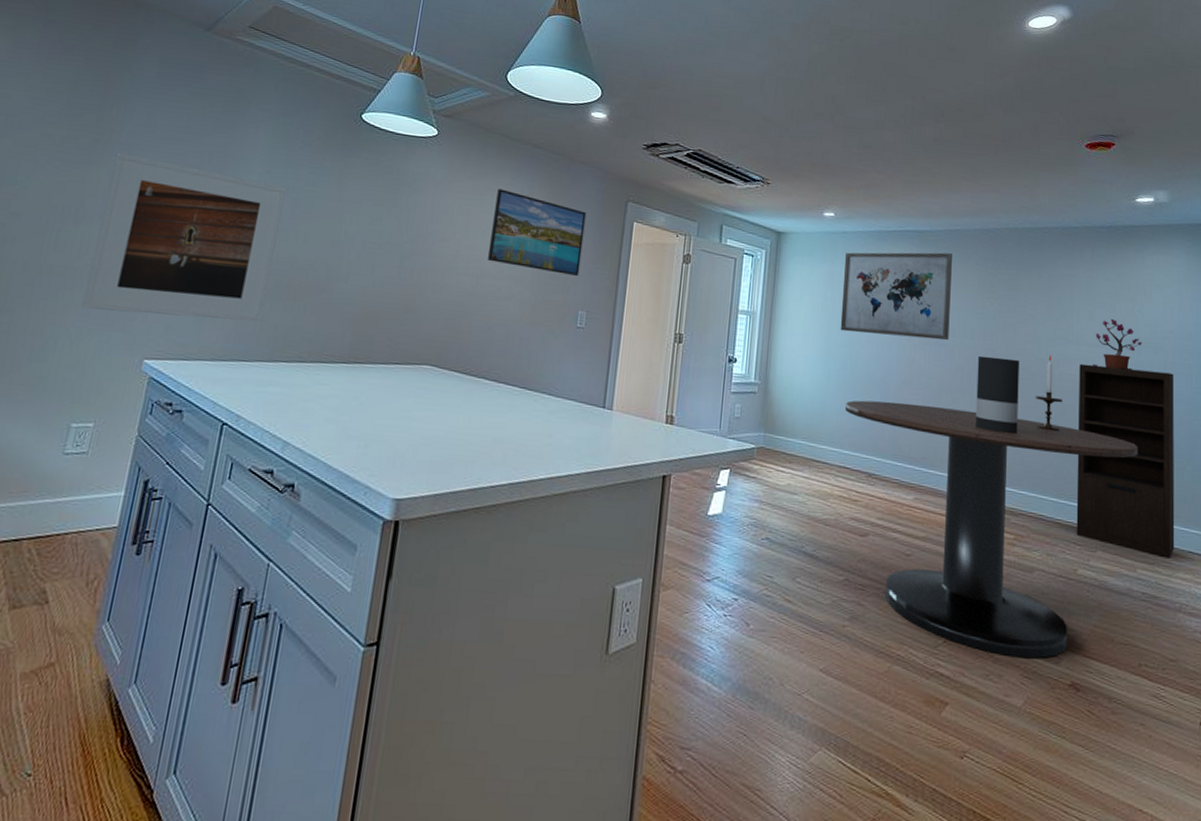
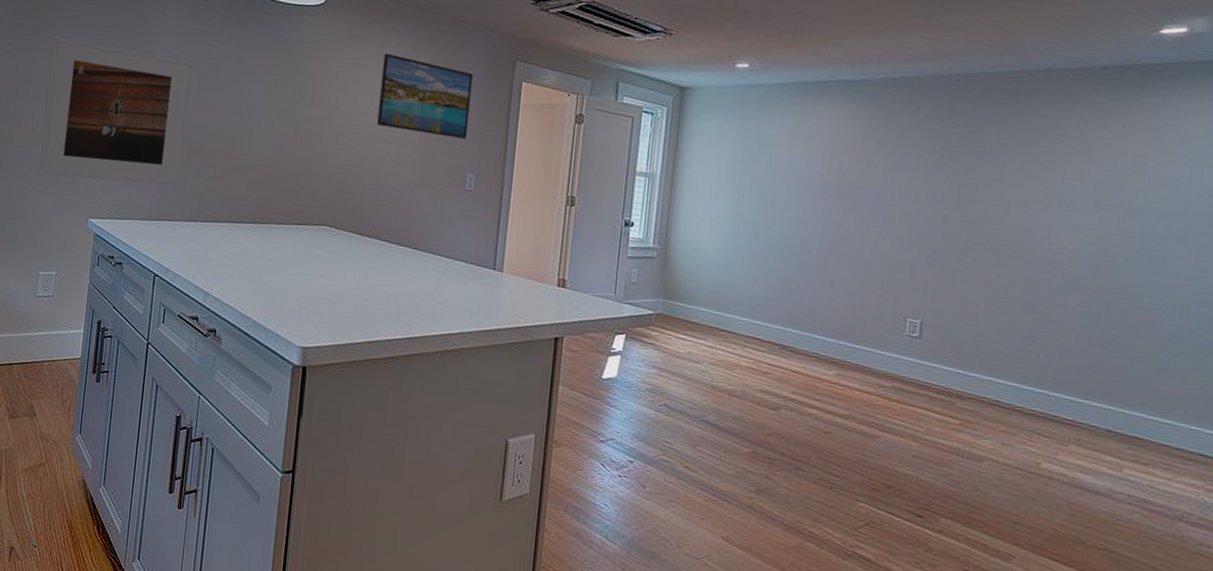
wall art: present [840,252,952,341] -> none [752,104,896,204]
dining table: present [845,400,1138,659] -> none [757,268,1138,553]
vase: present [975,355,1019,434] -> none [916,221,979,311]
candlestick: present [1035,355,1063,432] -> none [997,221,1035,310]
shelving unit: present [1076,363,1175,559] -> none [1042,231,1197,460]
potted plant: present [1093,319,1142,370] -> none [1080,179,1154,241]

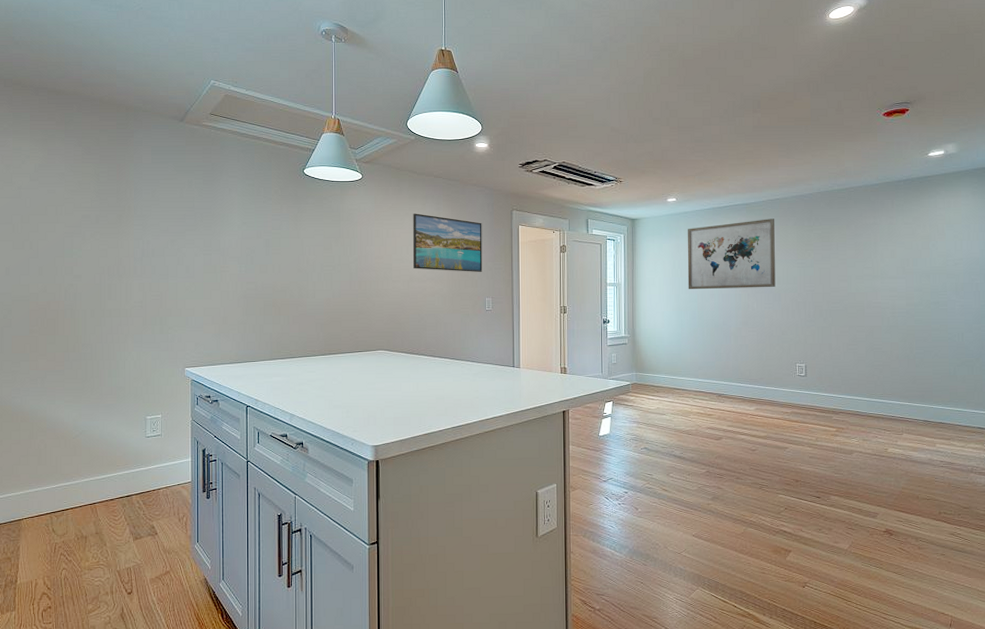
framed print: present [37,35,192,186] -> none [135,222,259,338]
wall art: none [752,104,896,204] -> present [687,219,776,290]

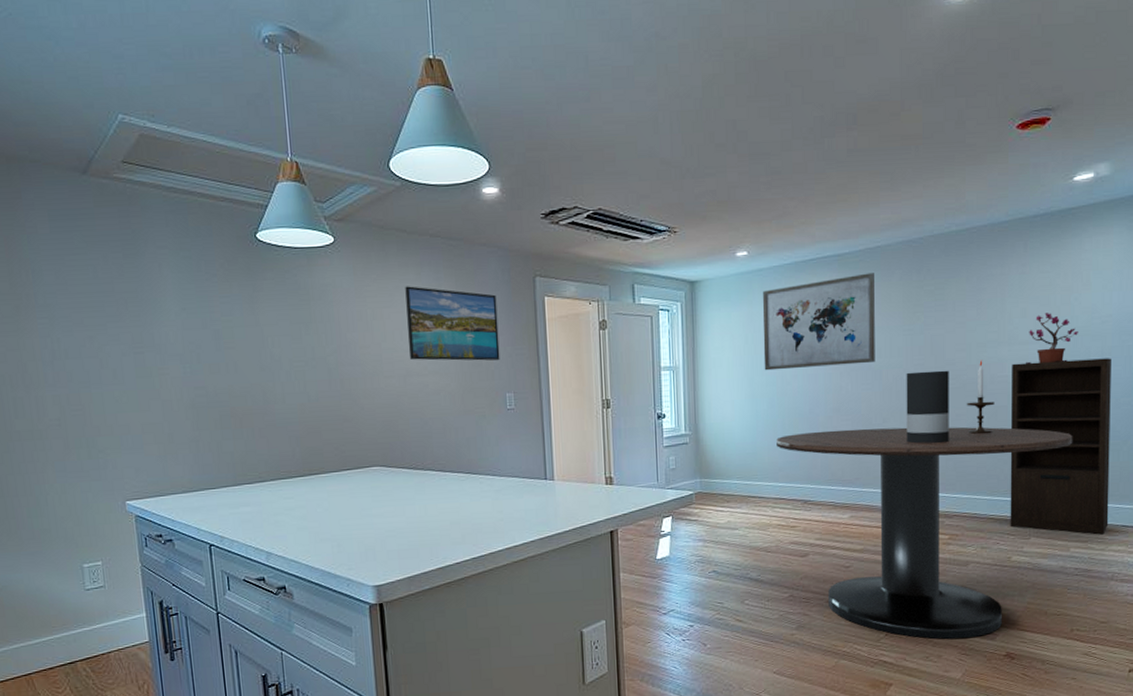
dining table: none [697,339,935,515] -> present [776,427,1073,639]
vase: none [800,296,835,354] -> present [906,370,949,444]
candlestick: none [848,289,871,348] -> present [966,360,995,435]
shelving unit: none [884,292,967,434] -> present [1010,358,1111,535]
potted plant: none [895,255,936,294] -> present [1026,313,1078,364]

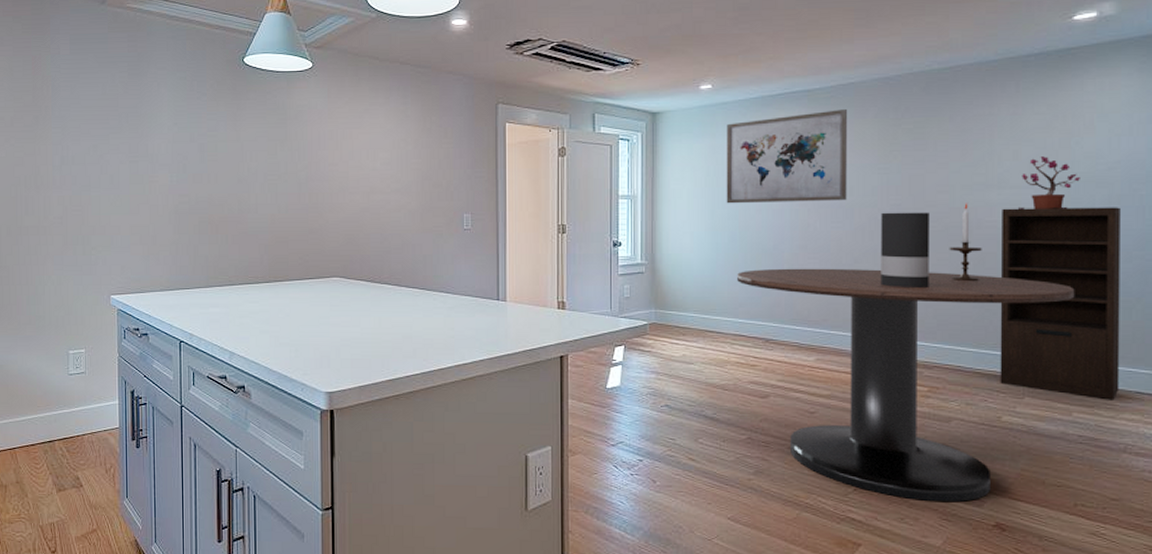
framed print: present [405,286,500,361] -> none [374,109,460,183]

